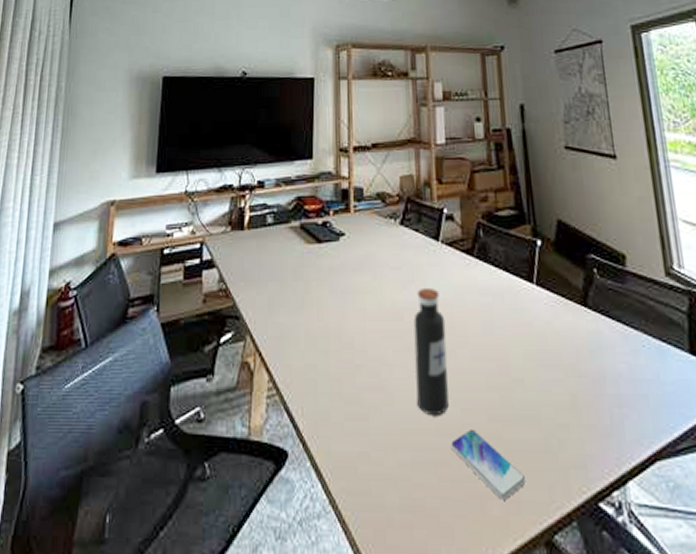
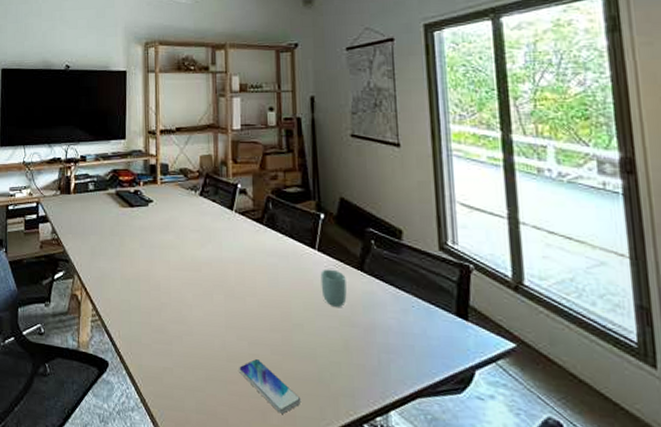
water bottle: present [413,289,449,417] -> none [210,248,238,347]
cup: none [540,306,571,353] -> present [320,269,347,307]

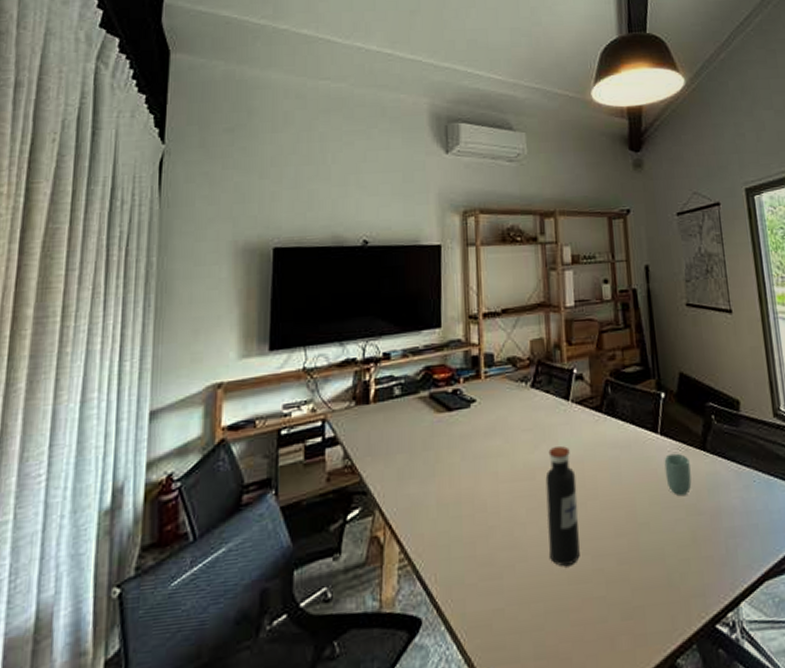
water bottle: none [210,248,238,347] -> present [545,446,580,567]
smartphone: present [239,358,302,414] -> none [582,573,652,635]

